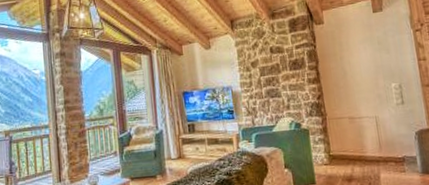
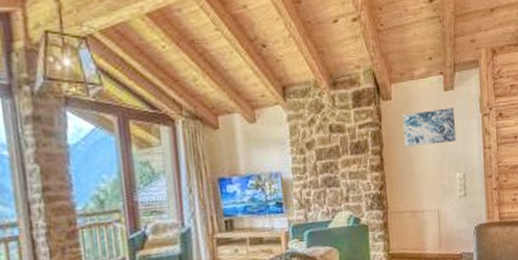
wall art: none [335,26,388,63] -> present [403,108,456,148]

